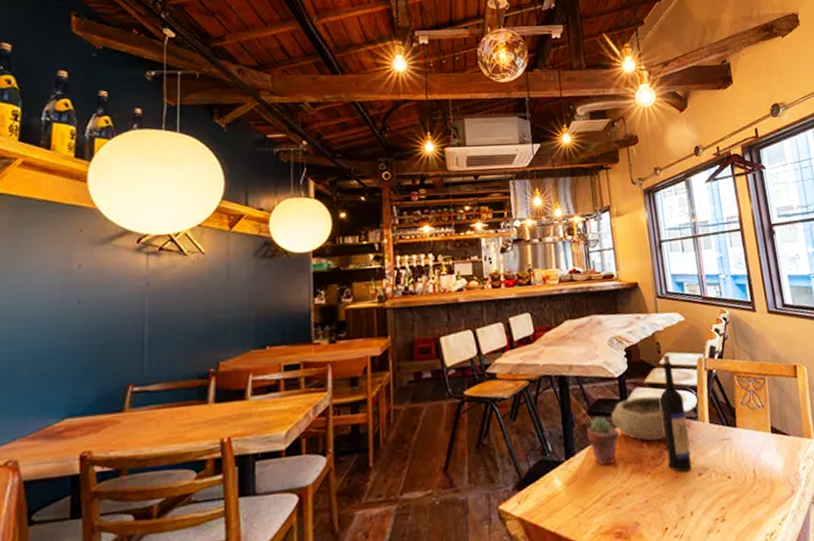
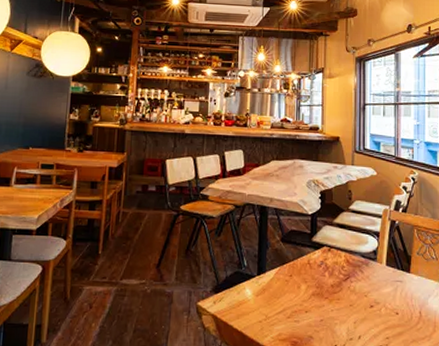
potted succulent: present [586,416,620,466] -> none [277,244,306,286]
bowl: present [611,395,667,441] -> none [301,233,347,272]
wine bottle: present [660,354,693,473] -> none [345,201,366,303]

